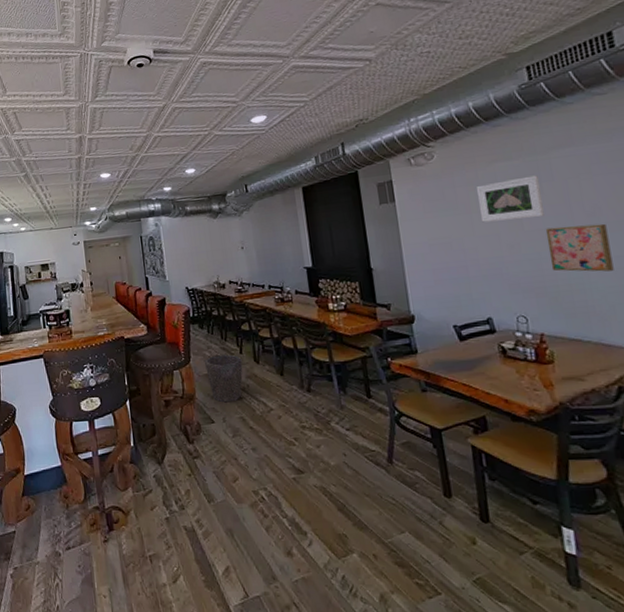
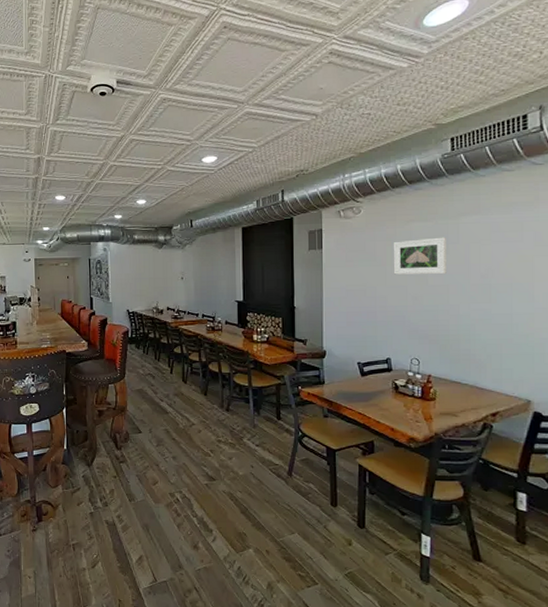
waste bin: present [203,354,243,403] -> none [137,373,172,416]
wall art: present [545,223,614,272] -> none [445,284,496,326]

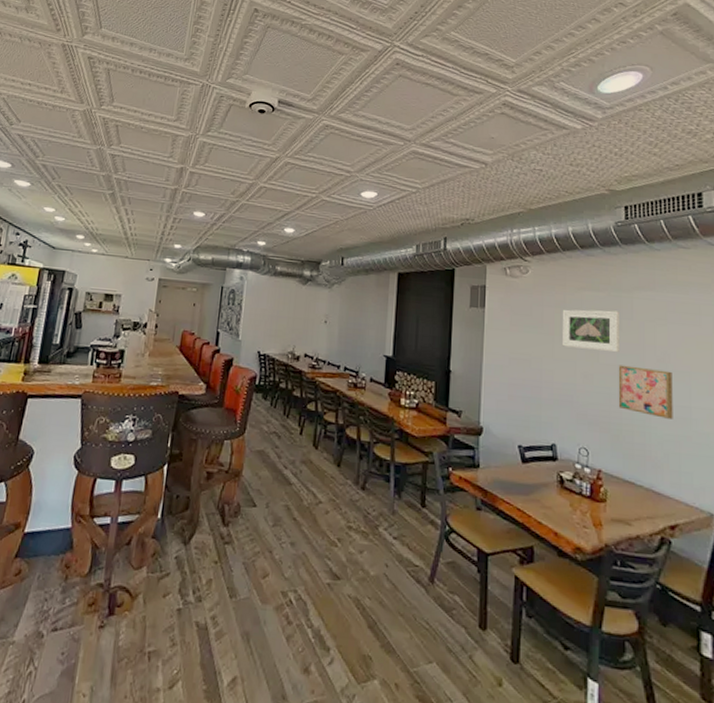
wall art: none [445,284,496,326] -> present [618,365,673,419]

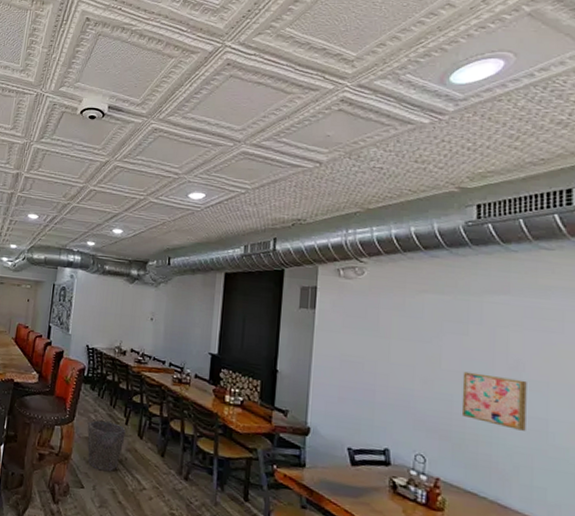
waste bin: none [259,431,300,487] -> present [87,420,126,472]
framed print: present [561,309,619,353] -> none [399,312,466,359]

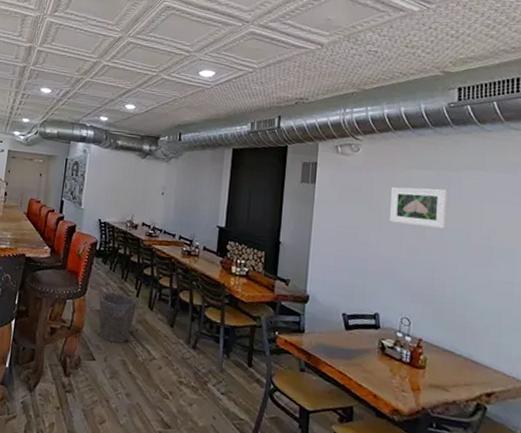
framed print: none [399,312,466,359] -> present [389,186,447,230]
wall art: present [461,371,527,431] -> none [441,241,497,294]

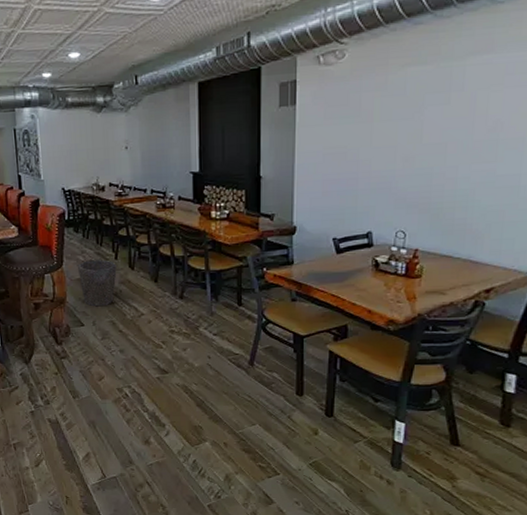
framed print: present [389,186,447,230] -> none [381,83,449,133]

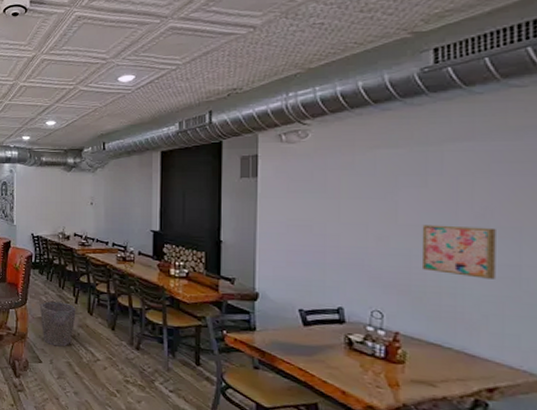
wall art: none [440,140,504,190] -> present [421,224,496,279]

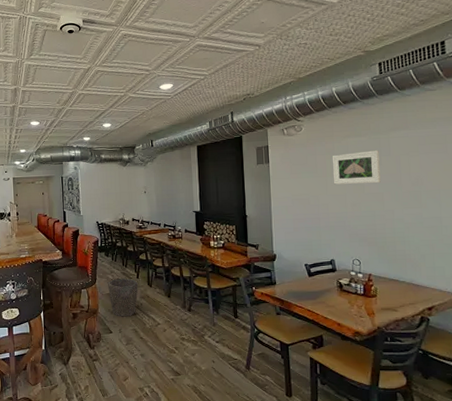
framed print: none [349,167,424,212] -> present [332,150,381,185]
wall art: present [421,224,496,279] -> none [380,191,427,229]

